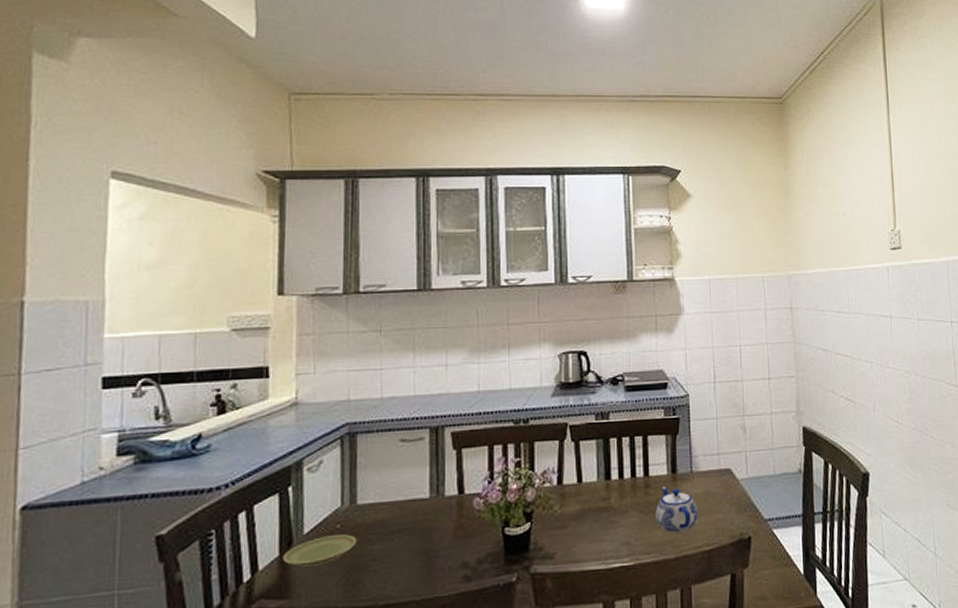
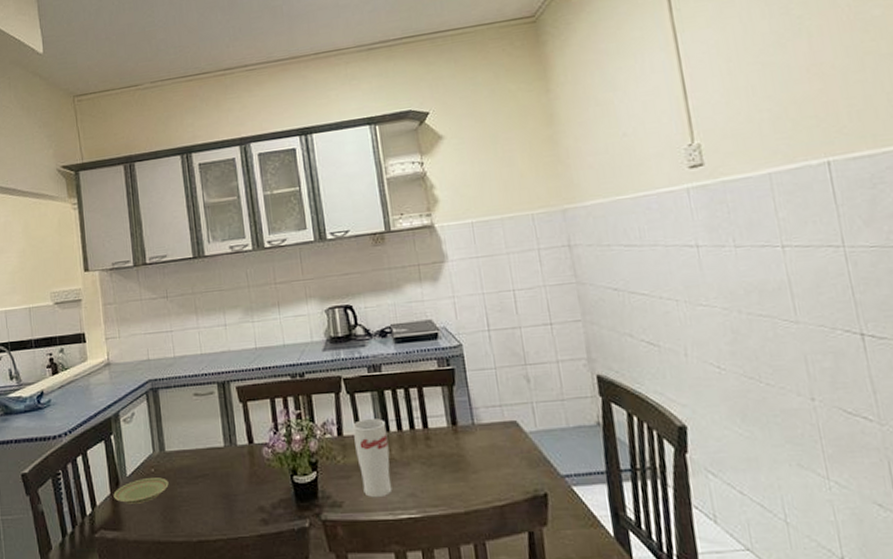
cup: none [574,467,608,548] -> present [353,419,393,498]
teapot: present [655,485,699,533] -> none [439,438,486,486]

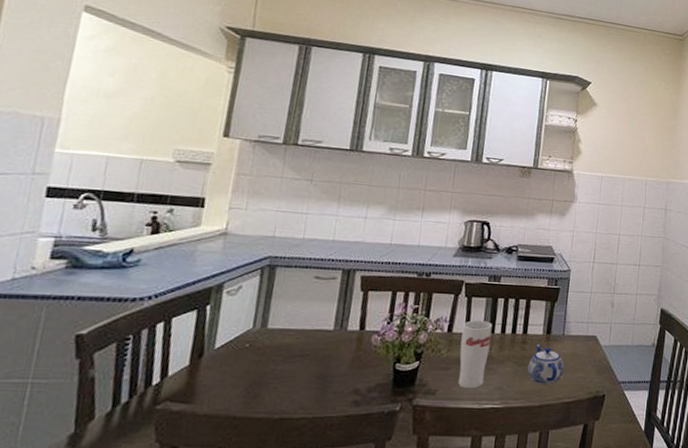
plate: present [113,477,169,504] -> none [192,352,263,378]
teapot: none [439,438,486,486] -> present [527,343,565,384]

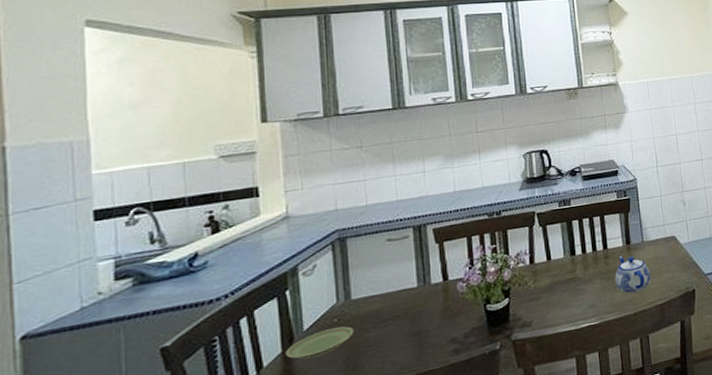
plate: none [192,352,263,378] -> present [285,326,354,360]
cup: present [458,320,493,389] -> none [544,245,576,314]

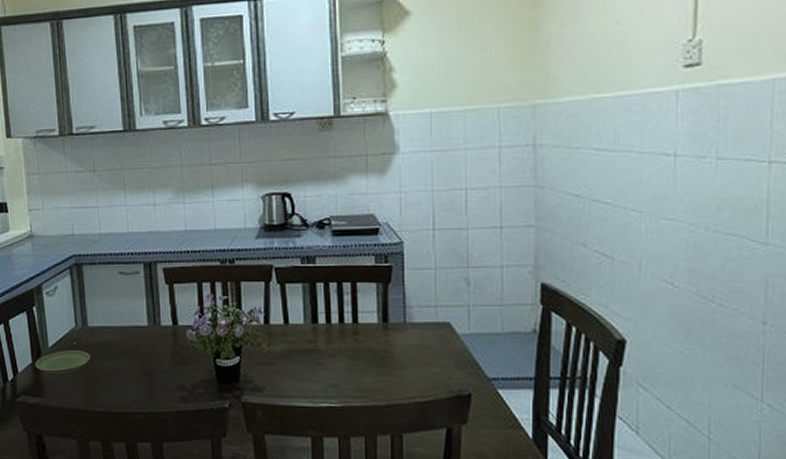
teapot: present [615,255,651,294] -> none [365,334,412,381]

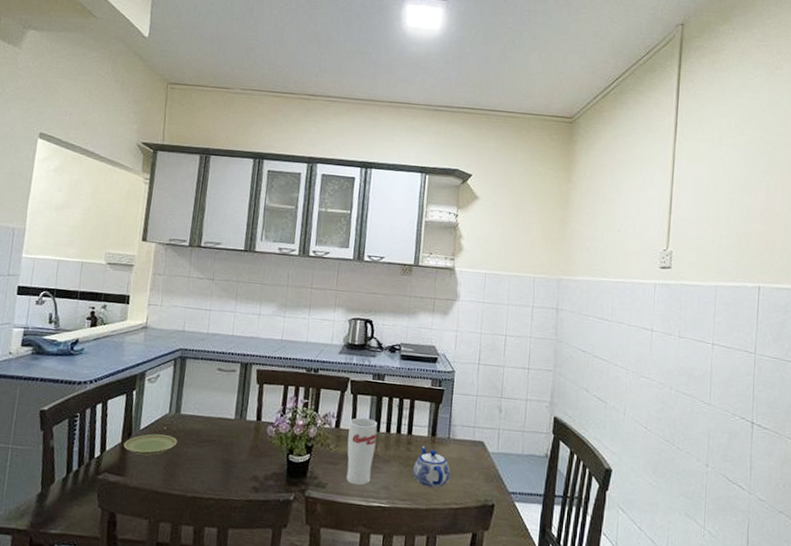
cup: none [281,310,316,386] -> present [346,417,378,485]
teapot: none [365,334,412,381] -> present [413,445,451,488]

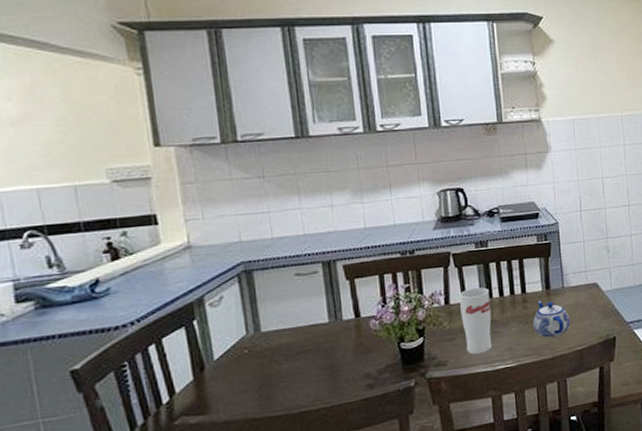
plate: present [123,434,177,456] -> none [197,357,266,388]

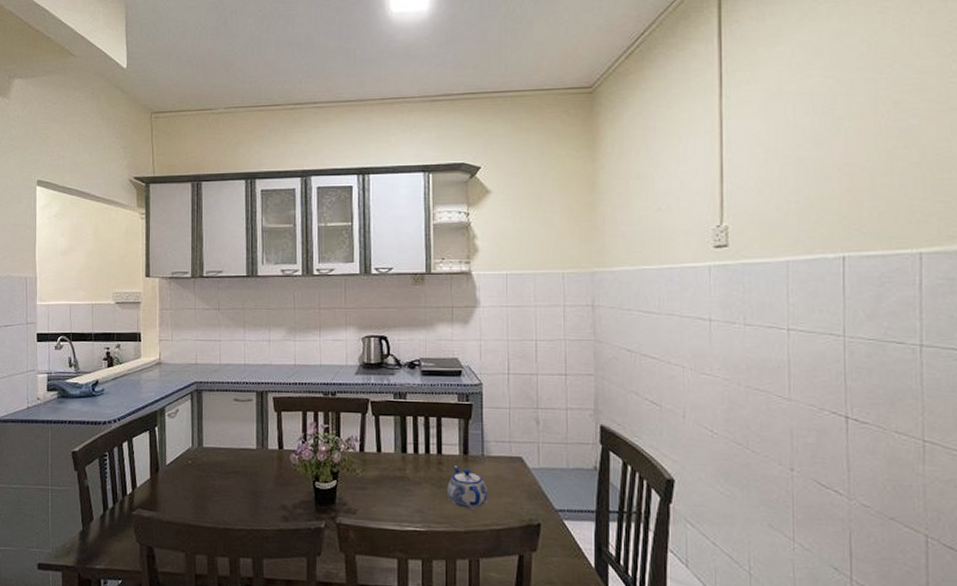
cup: present [459,287,492,355] -> none [374,440,404,510]

